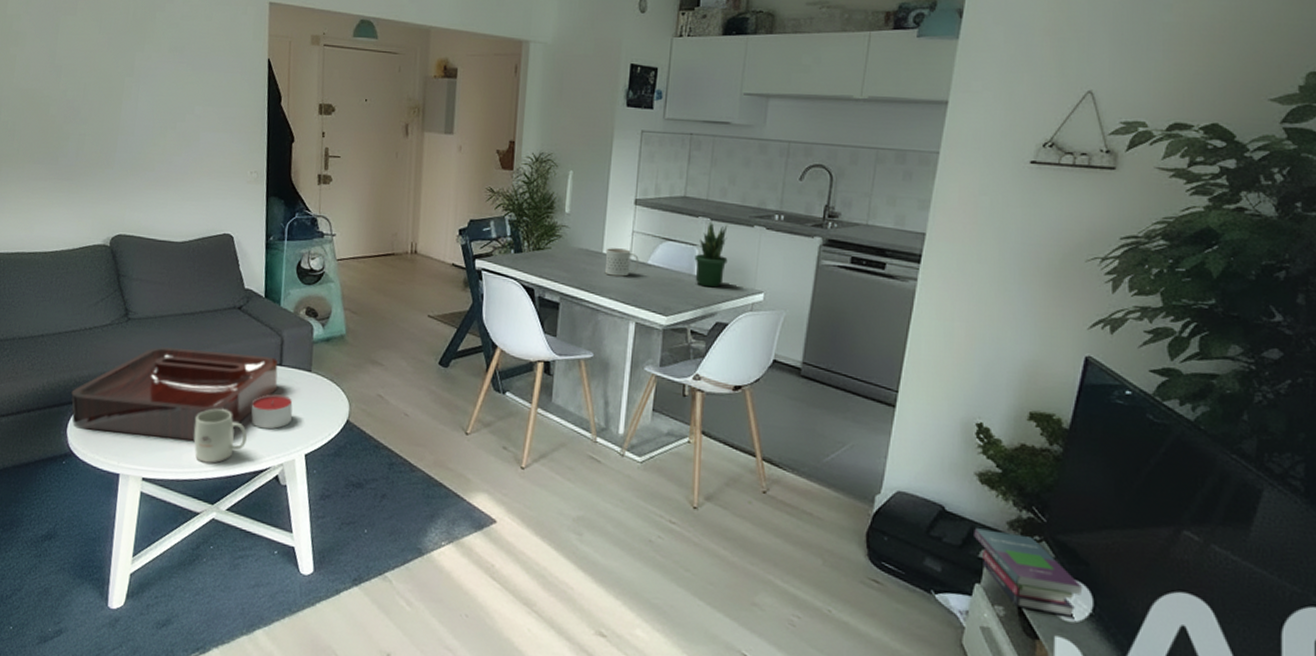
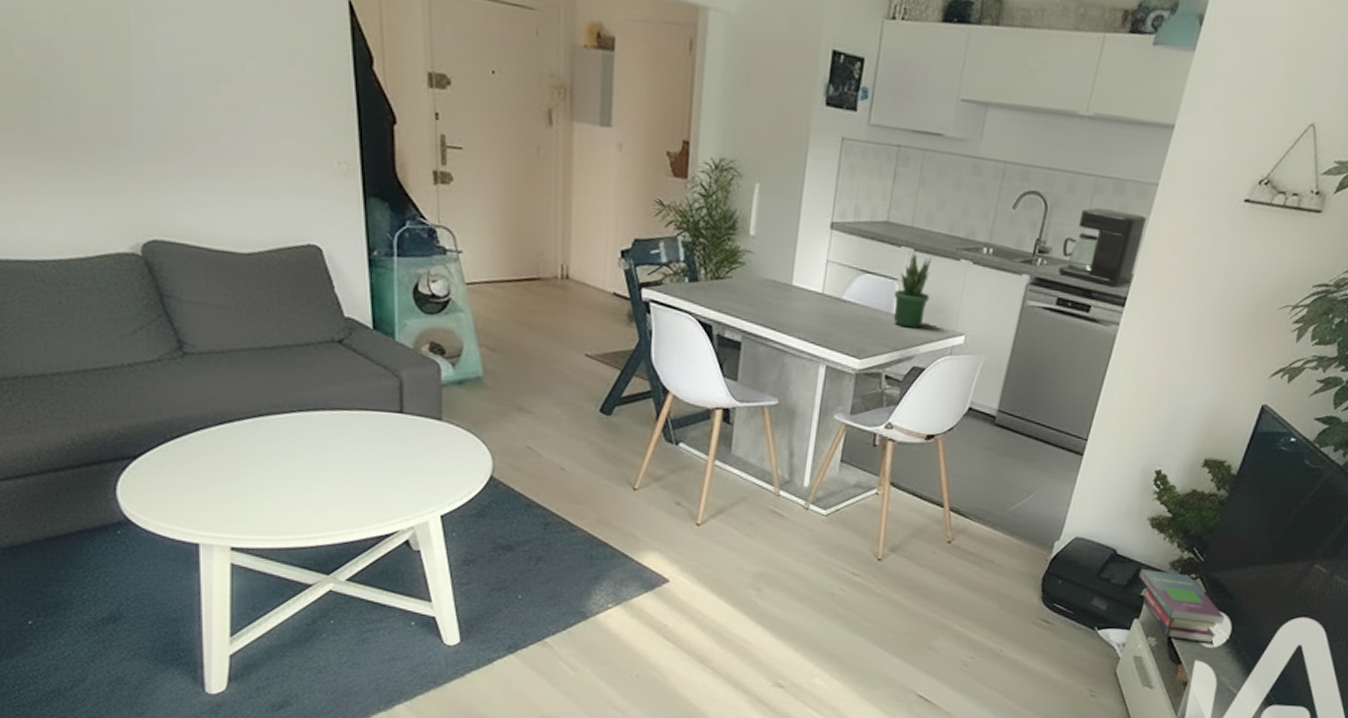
decorative tray: present [71,347,278,441] -> none [115,389,400,503]
mug: present [193,408,247,463] -> none [293,465,364,528]
candle: present [251,394,293,429] -> none [367,447,422,488]
mug: present [604,248,639,277] -> none [793,279,833,314]
coffee maker: none [850,176,931,245] -> present [1058,207,1146,287]

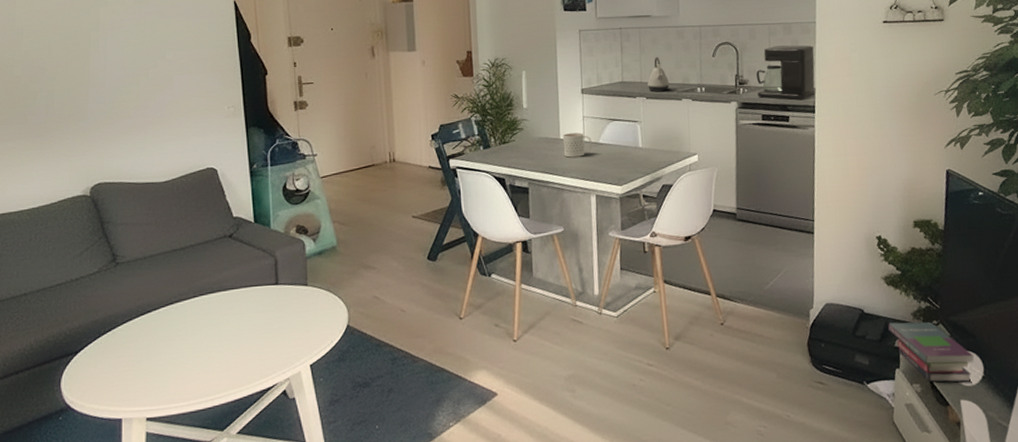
mug: none [793,279,833,314] -> present [562,132,592,158]
planter: present [893,252,933,329] -> none [637,100,665,156]
kettle: none [919,194,949,245] -> present [647,56,670,92]

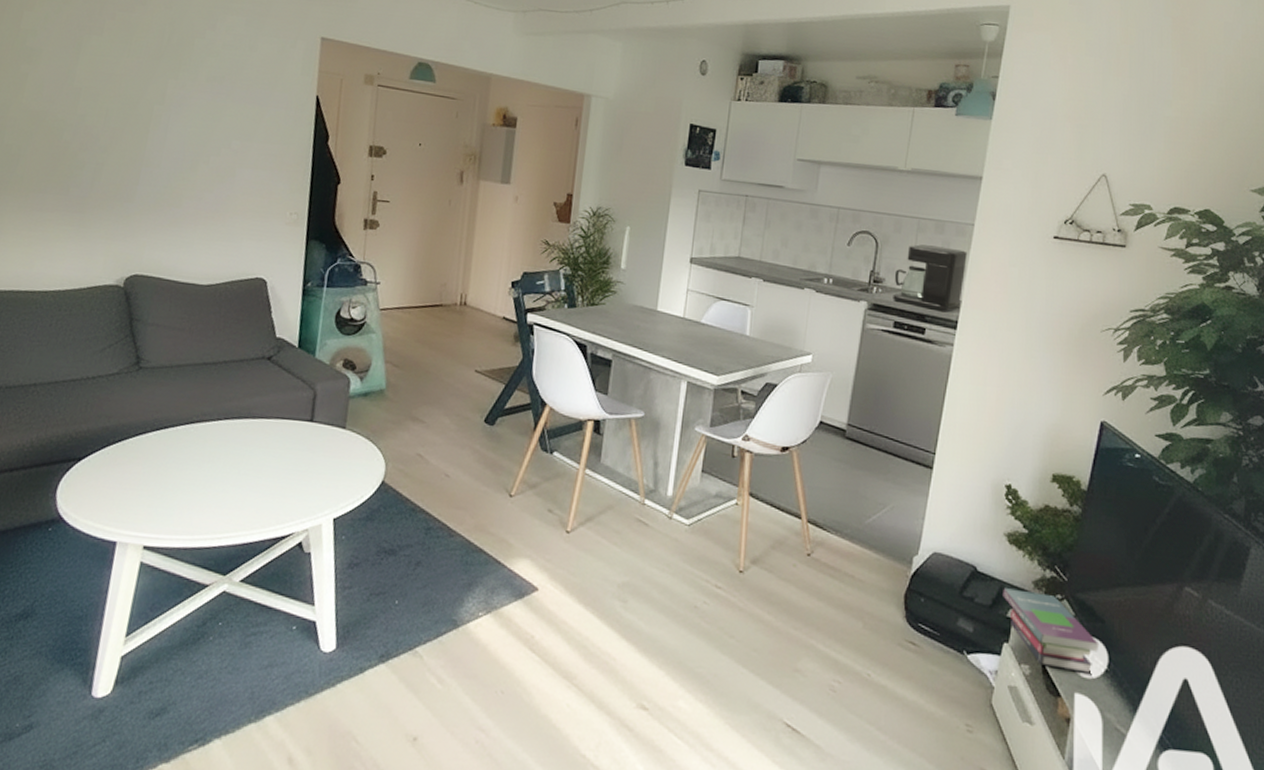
mug: present [562,132,592,158] -> none [658,305,693,335]
kettle: present [647,56,670,92] -> none [767,234,793,276]

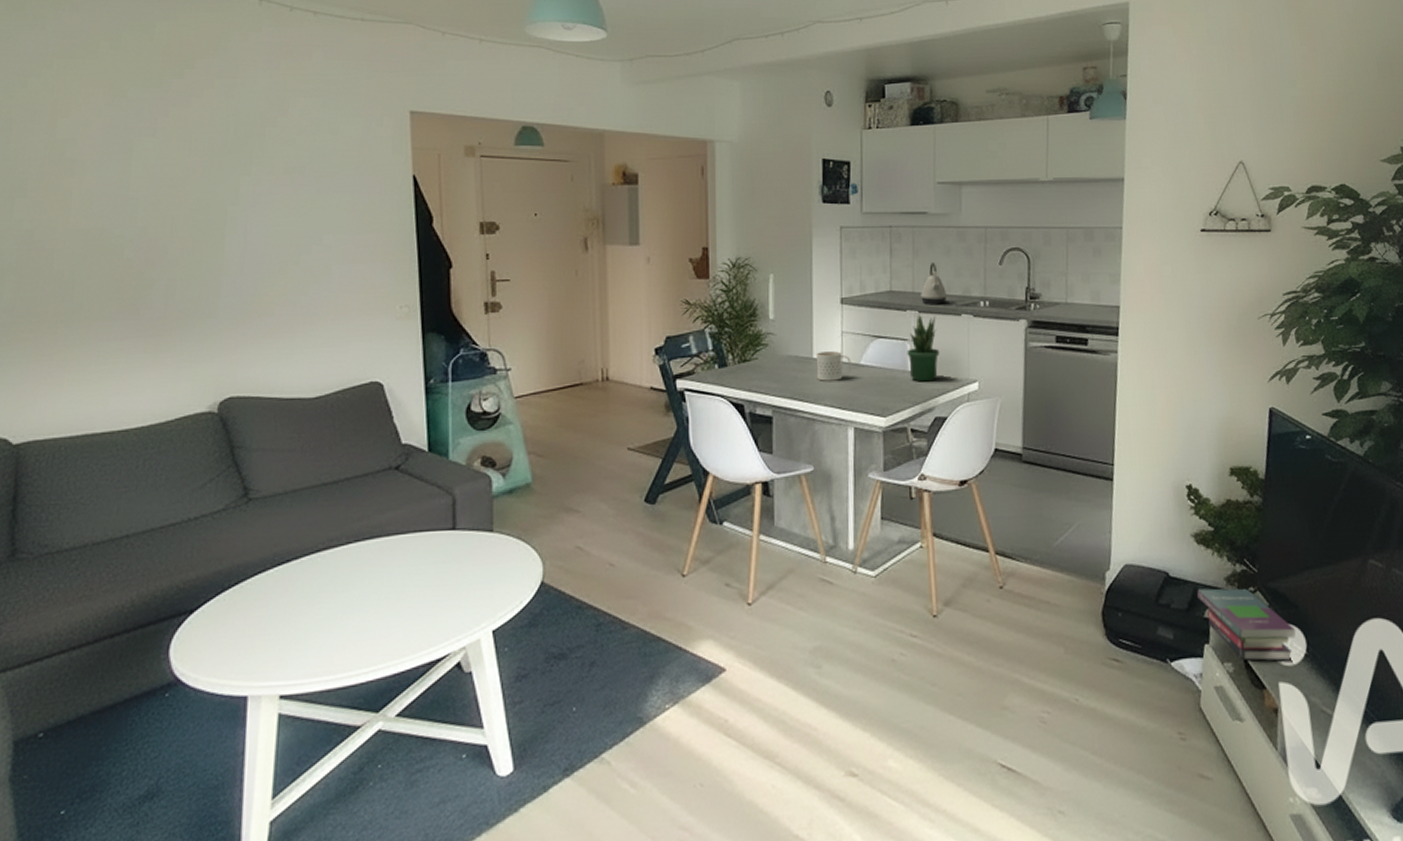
mug: none [658,305,693,335] -> present [816,351,851,381]
planter: none [746,282,780,349] -> present [907,314,940,382]
kettle: none [767,234,793,276] -> present [921,261,948,305]
coffee maker: present [893,244,967,311] -> none [1051,254,1120,319]

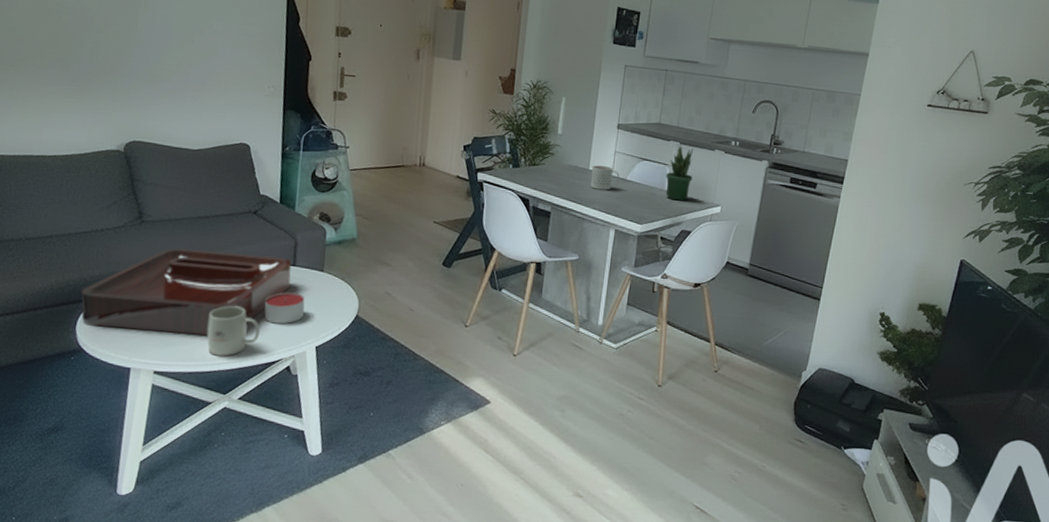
decorative tray: none [173,521,452,648] -> present [81,248,292,336]
mug: none [346,593,417,662] -> present [206,306,260,356]
candle: none [419,564,474,609] -> present [264,292,305,324]
kettle: present [921,261,948,305] -> none [683,103,706,140]
books: present [1197,588,1296,661] -> none [875,396,952,463]

